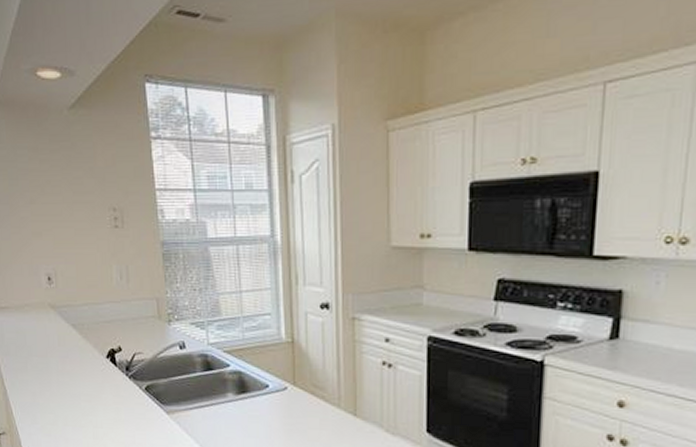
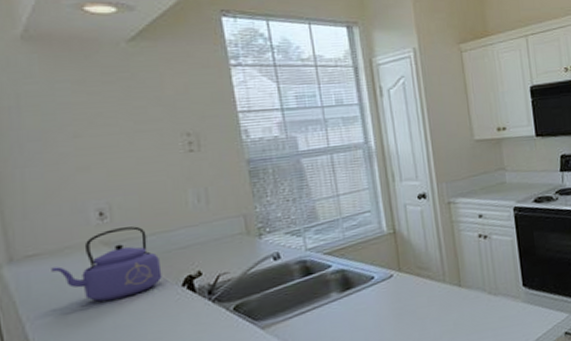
kettle: none [16,294,92,359] -> present [51,226,163,302]

